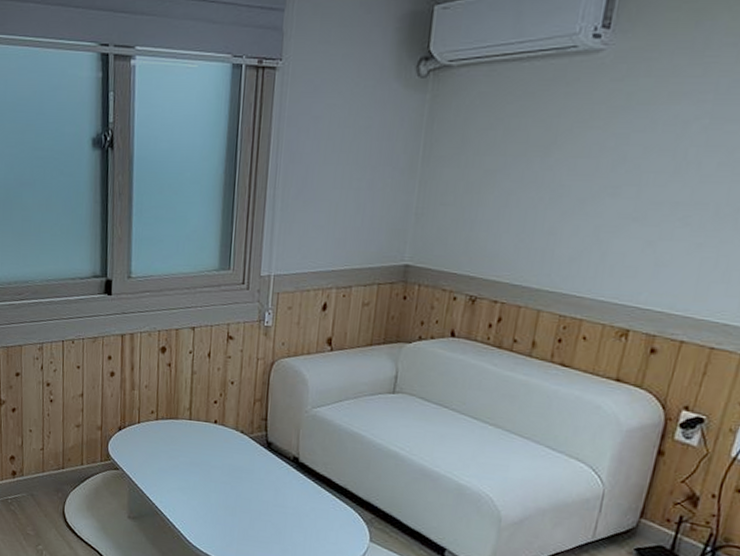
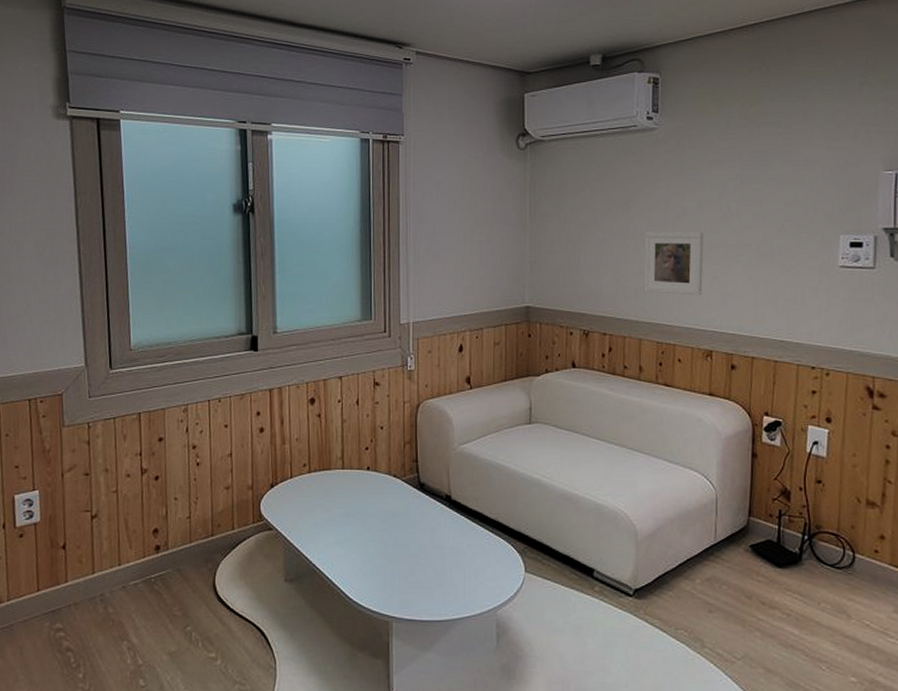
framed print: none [553,183,645,264] -> present [643,232,704,296]

